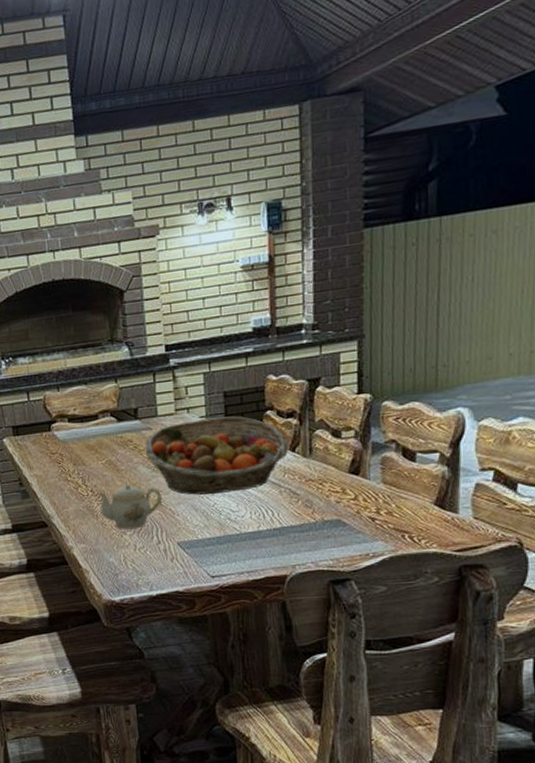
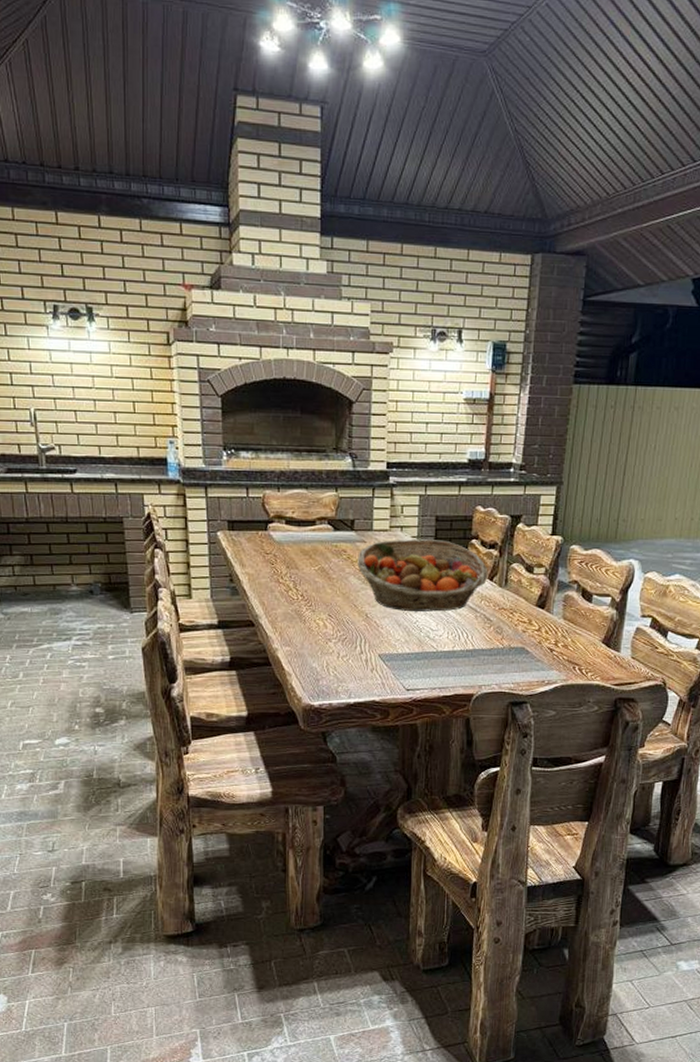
teapot: present [98,484,163,530] -> none [308,593,369,638]

